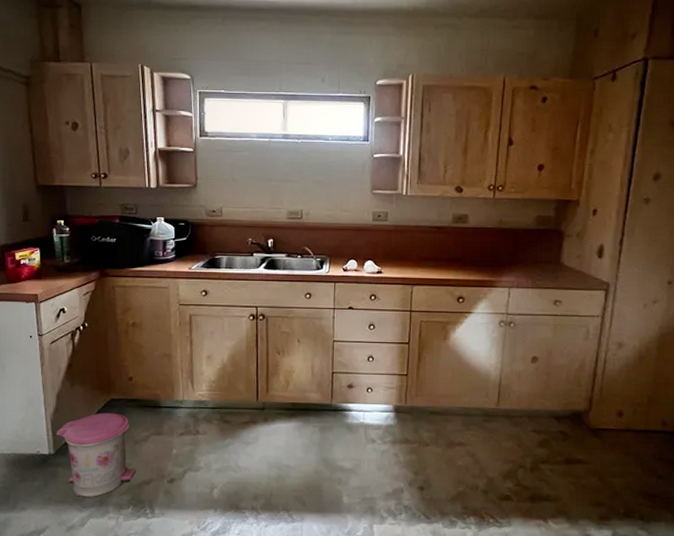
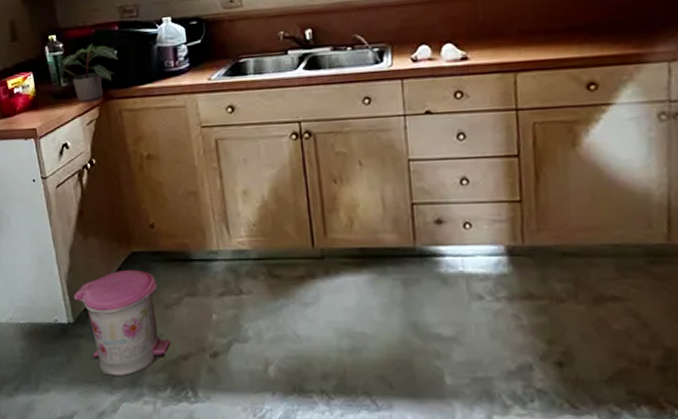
potted plant: none [67,230,117,278] -> present [62,43,120,103]

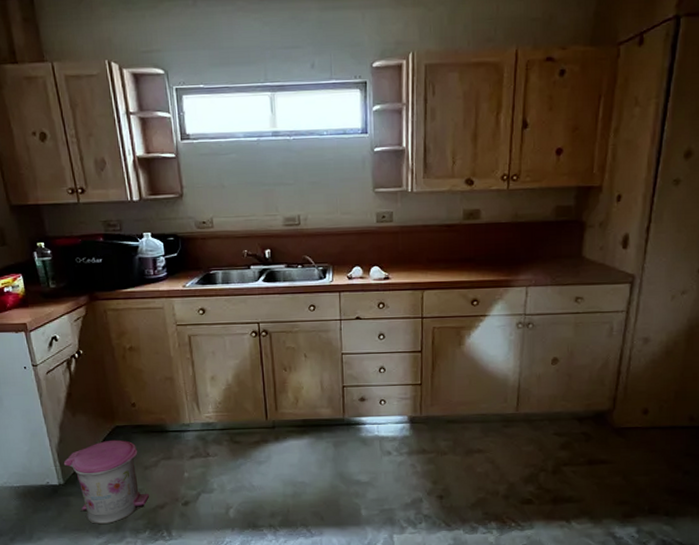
potted plant: present [62,43,120,103] -> none [50,251,105,303]

